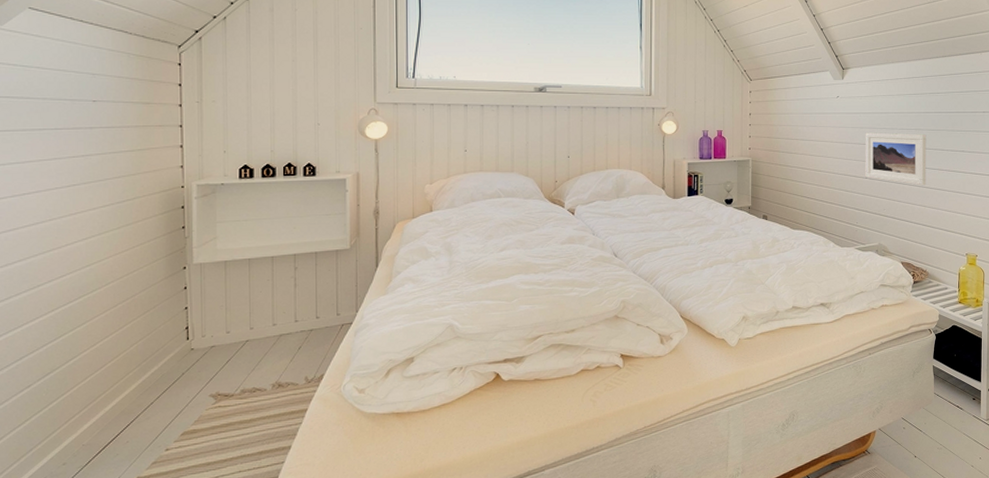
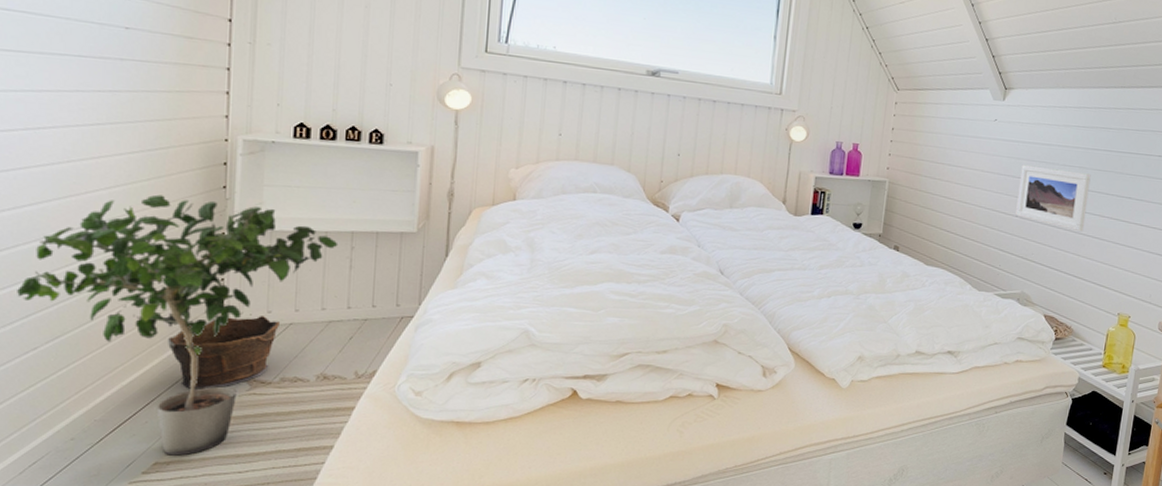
potted plant: none [12,240,283,470] -> present [17,194,338,456]
clay pot: none [141,336,239,408] -> present [167,316,281,389]

